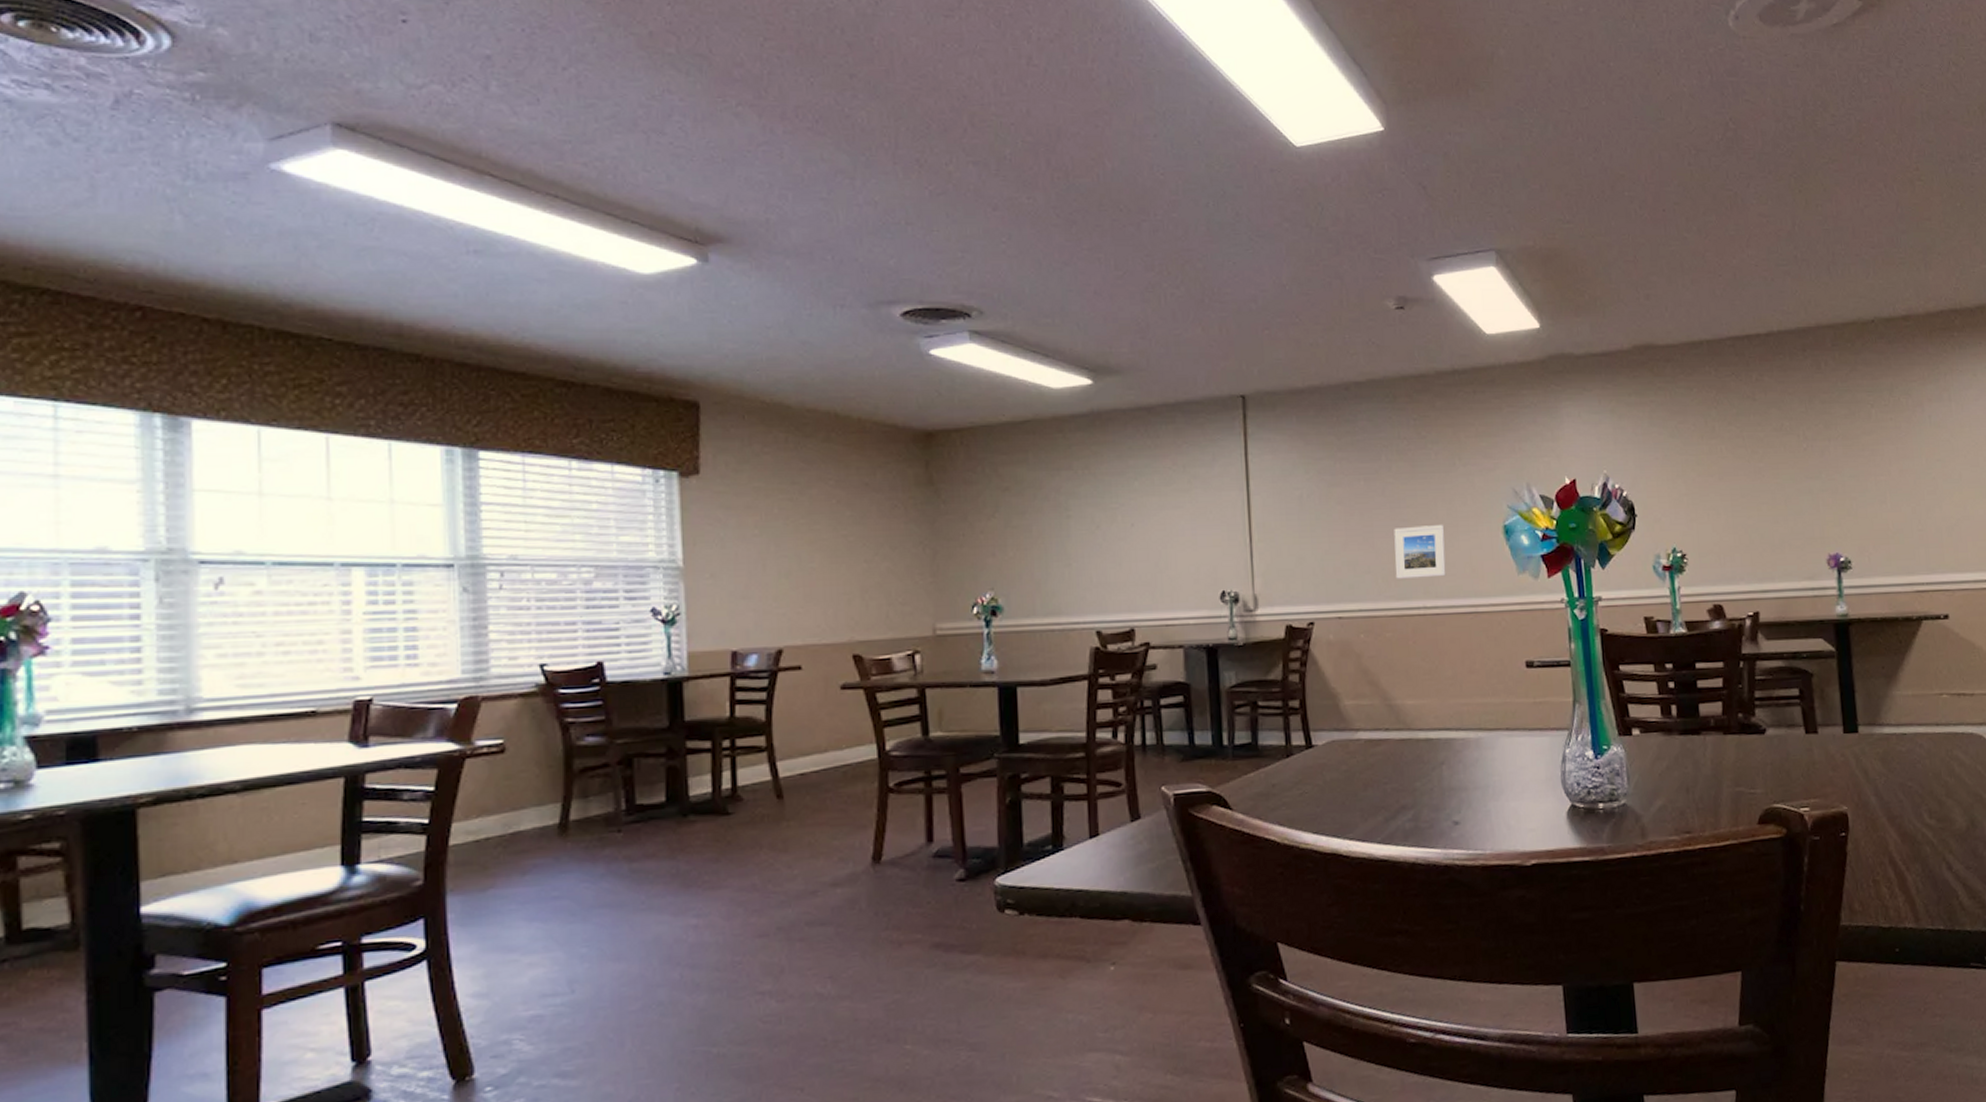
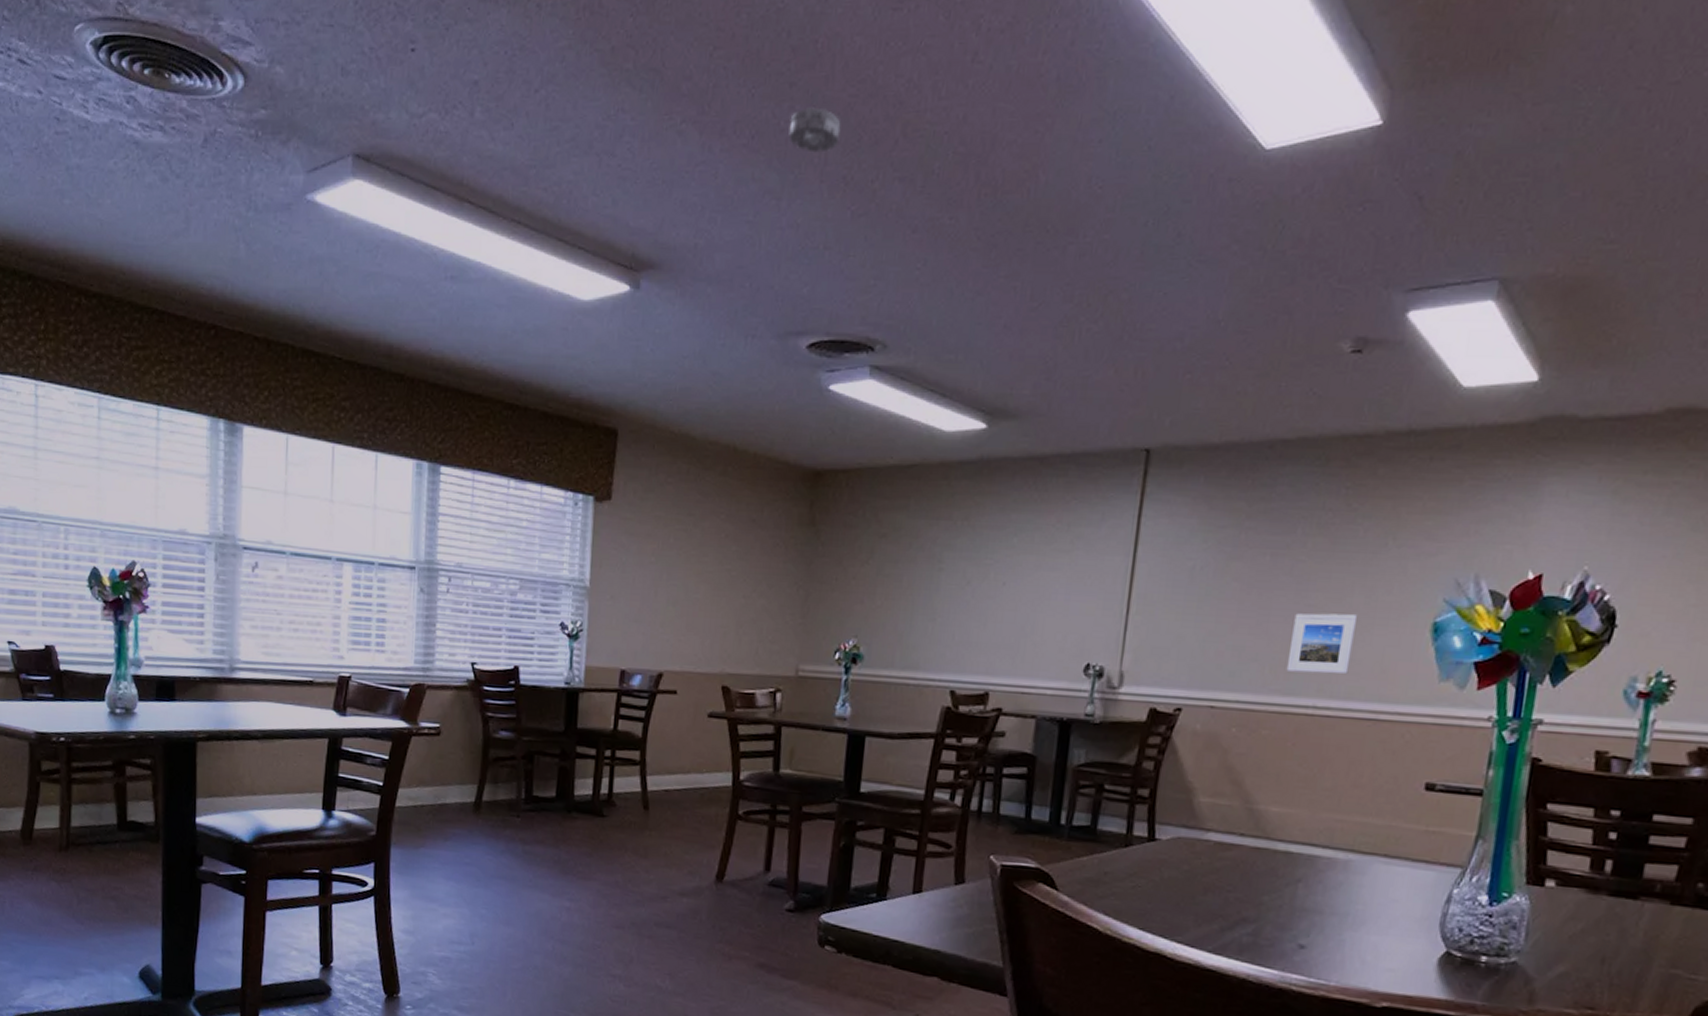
smoke detector: none [854,97,908,138] -> present [788,107,841,153]

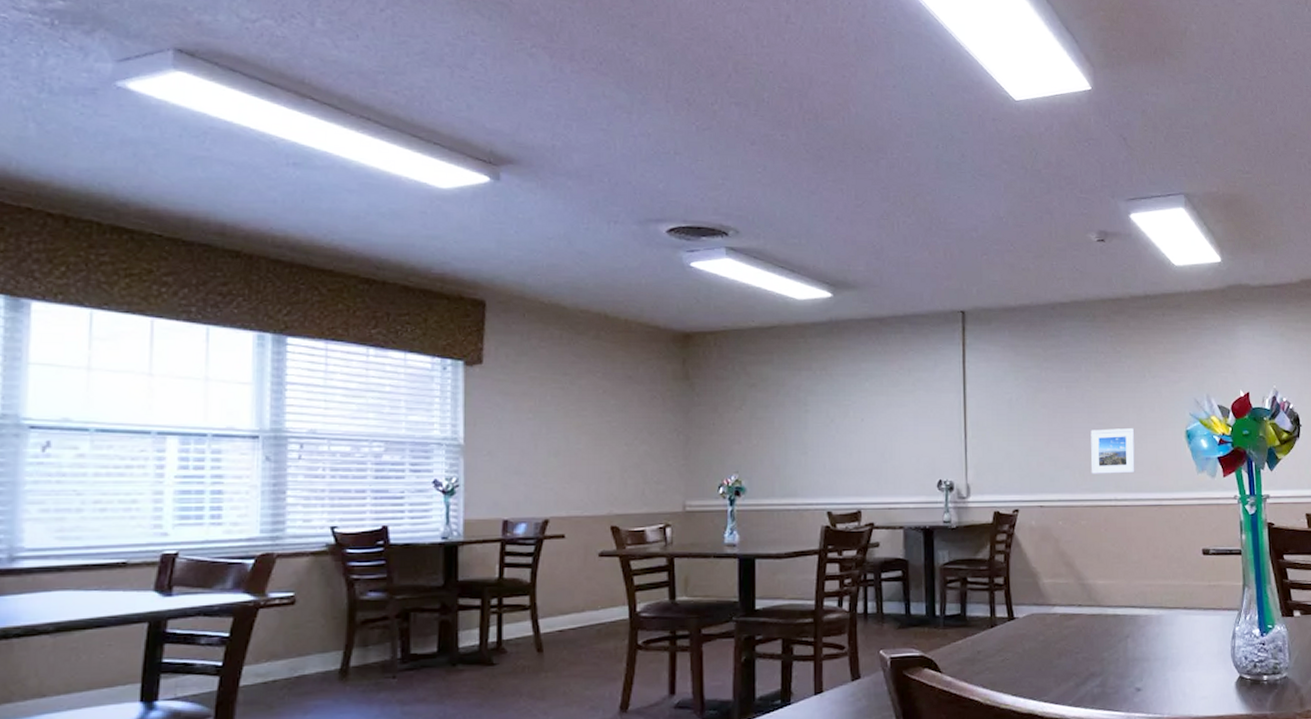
smoke detector: present [788,107,841,153] -> none [634,44,680,80]

